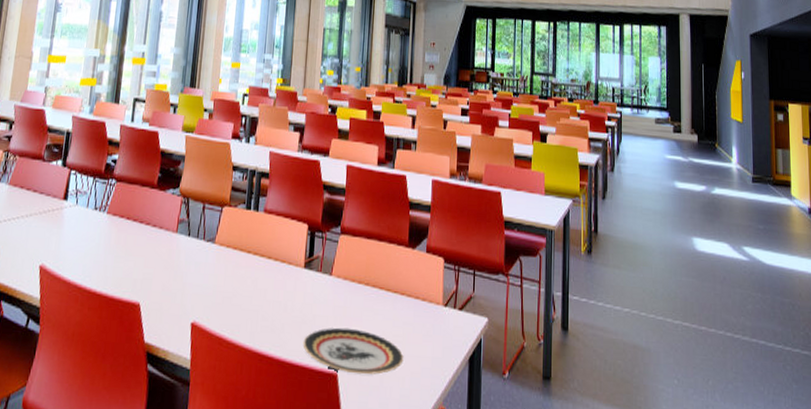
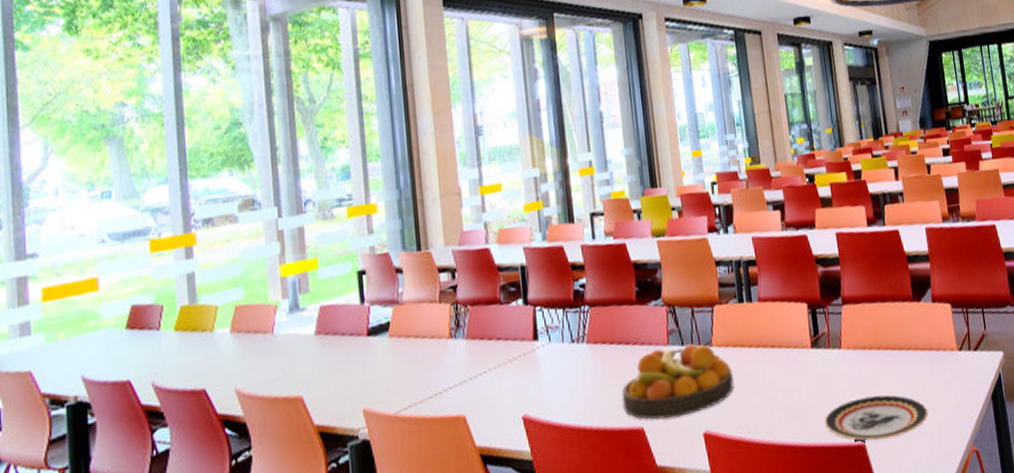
fruit bowl: none [126,234,228,302] -> present [621,343,734,420]

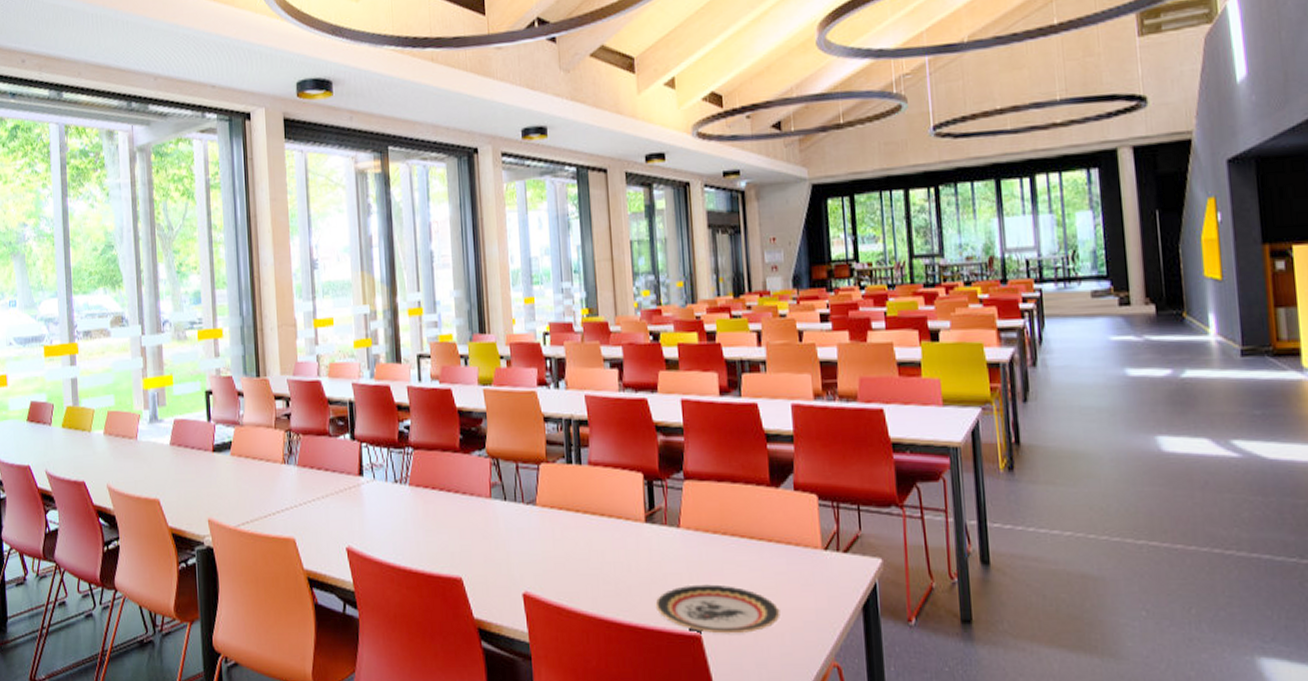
fruit bowl: present [621,343,734,420] -> none [441,500,557,573]

